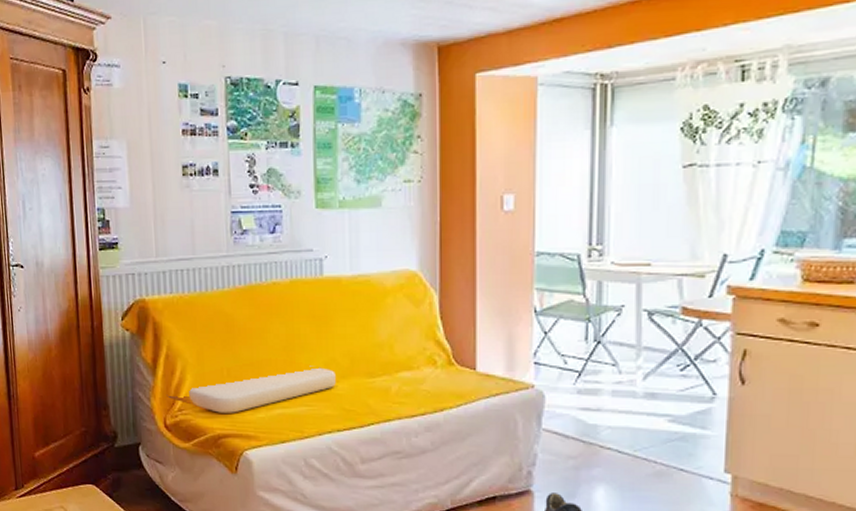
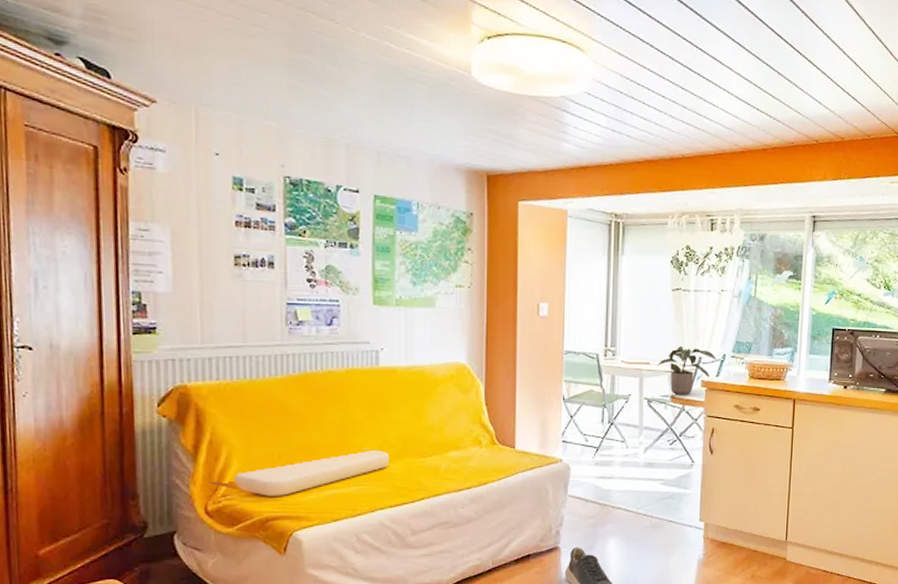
potted plant: none [661,239,750,306] -> present [657,345,717,396]

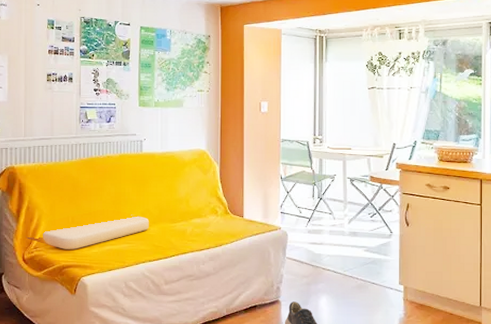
potted plant: present [657,345,717,396] -> none [358,134,409,176]

